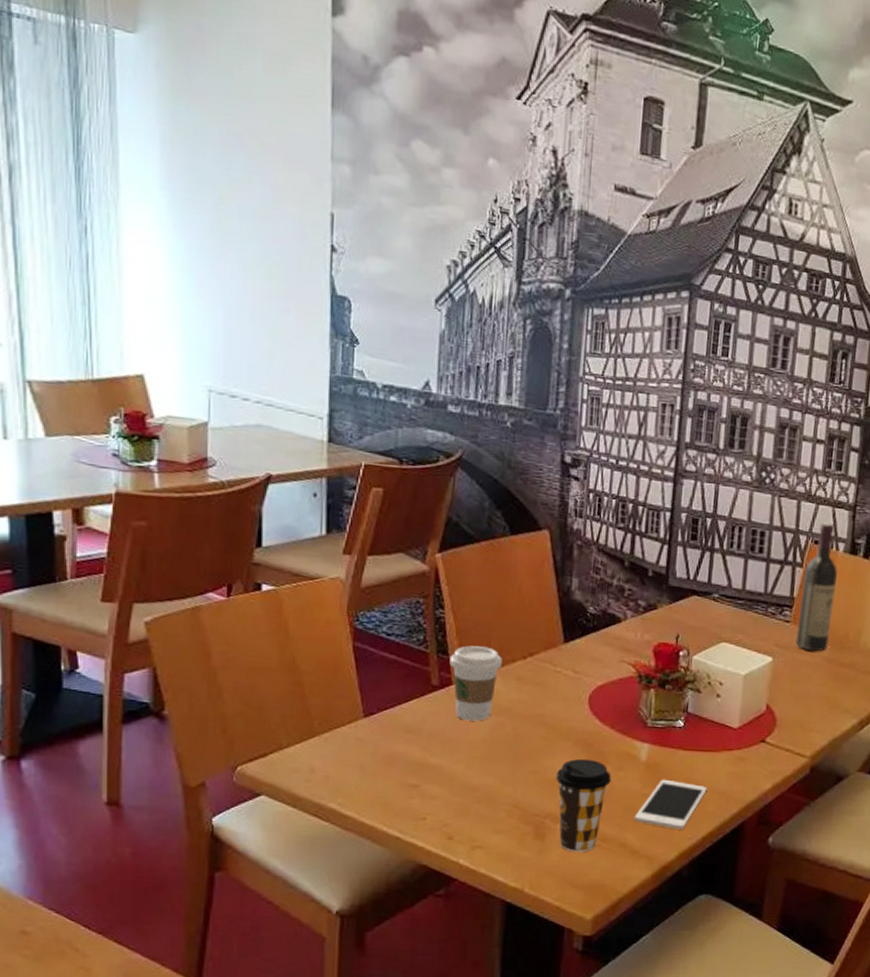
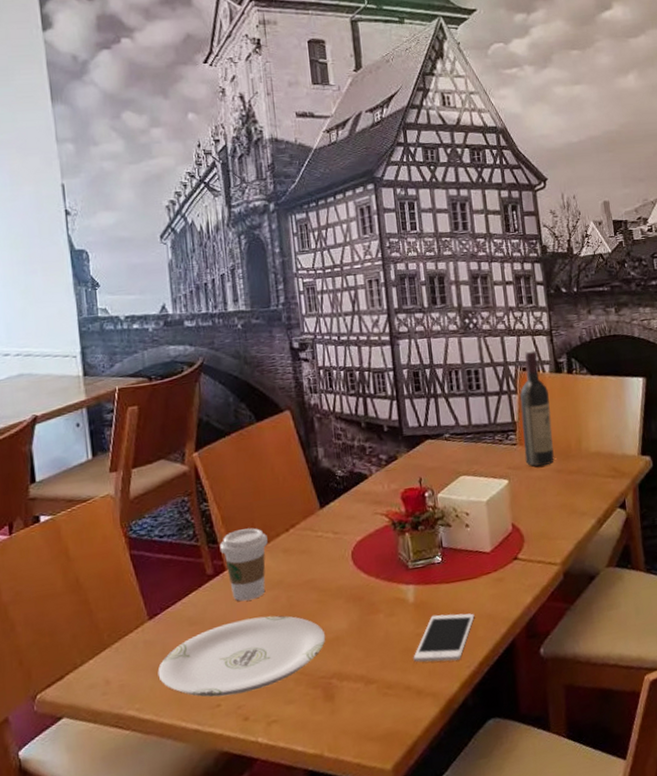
plate: none [365,739,547,812] -> present [158,615,326,697]
coffee cup: present [556,758,612,853] -> none [334,611,386,706]

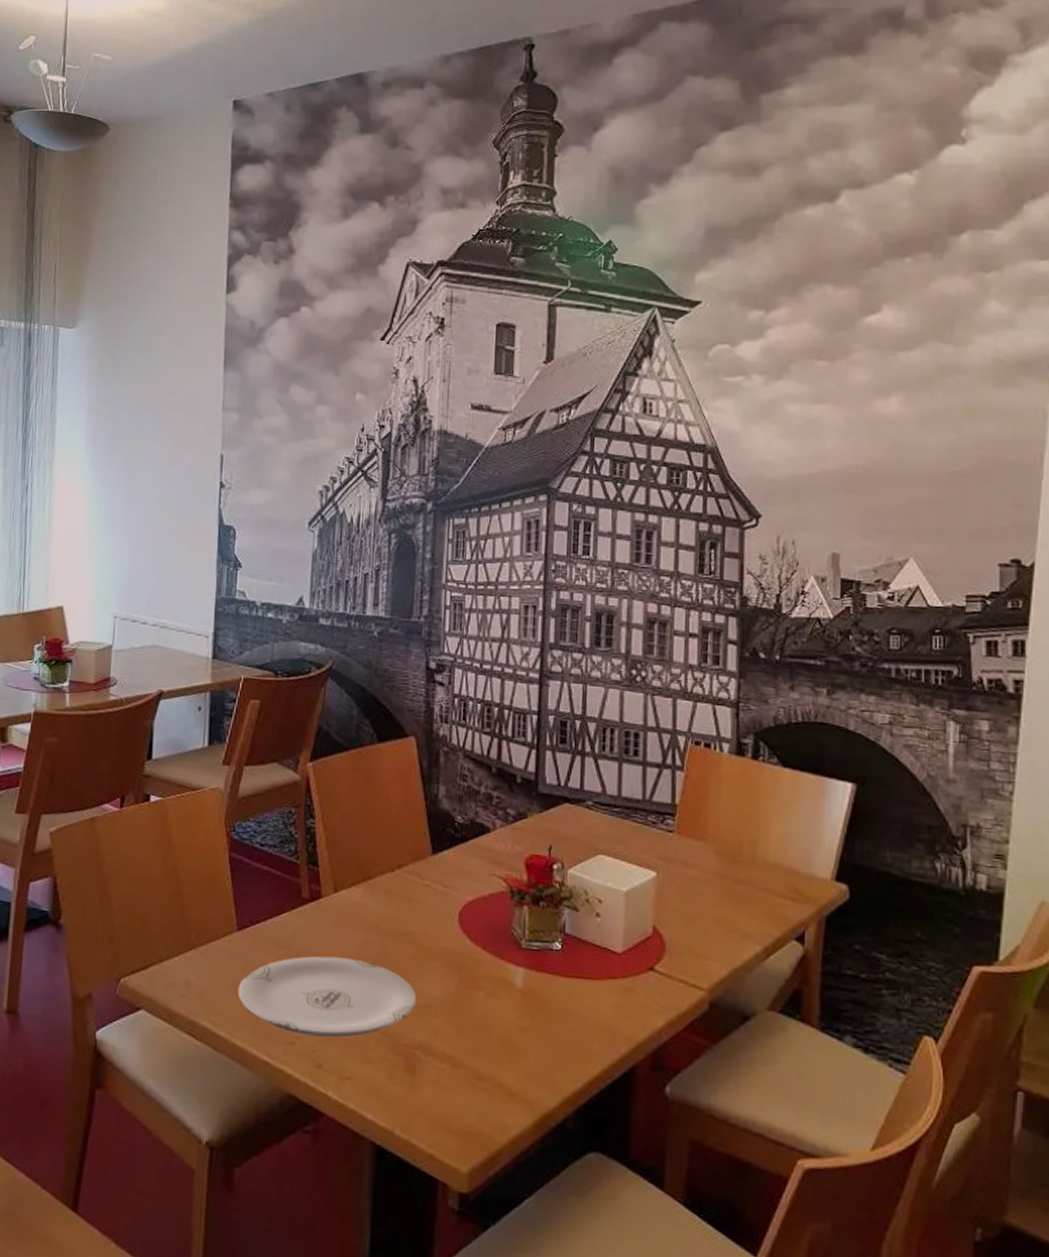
coffee cup: present [219,527,268,602] -> none [319,857,371,938]
cell phone: present [413,613,475,663] -> none [511,1009,591,1071]
wine bottle: present [519,350,555,467] -> none [681,721,724,866]

